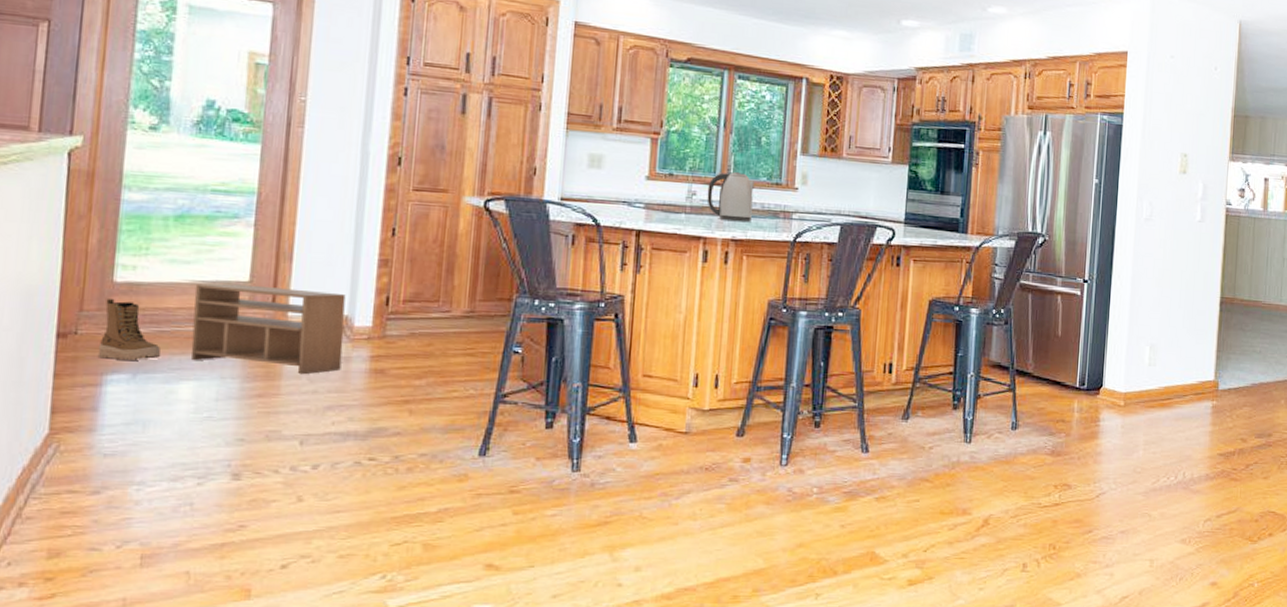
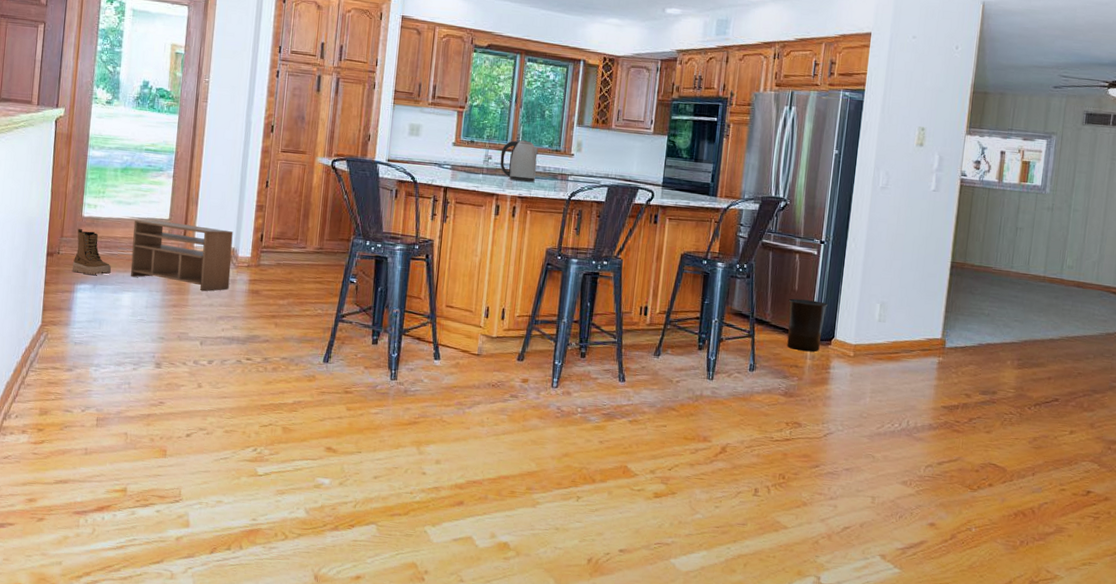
waste bin: none [1051,345,1095,404] -> present [787,298,829,352]

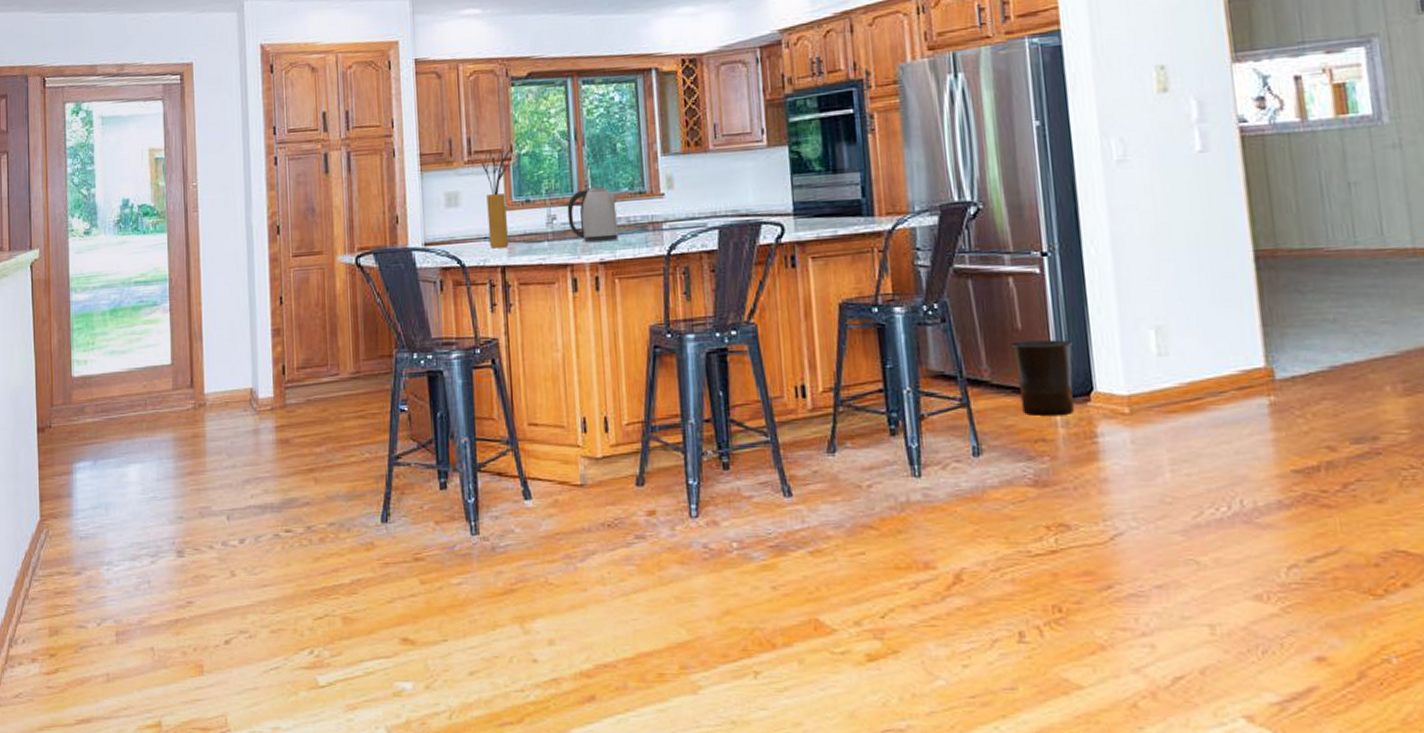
boot: present [72,228,112,275] -> none [67,392,113,449]
shelving unit: present [130,219,233,292] -> none [131,367,252,450]
vase: none [438,96,467,174] -> present [480,145,512,249]

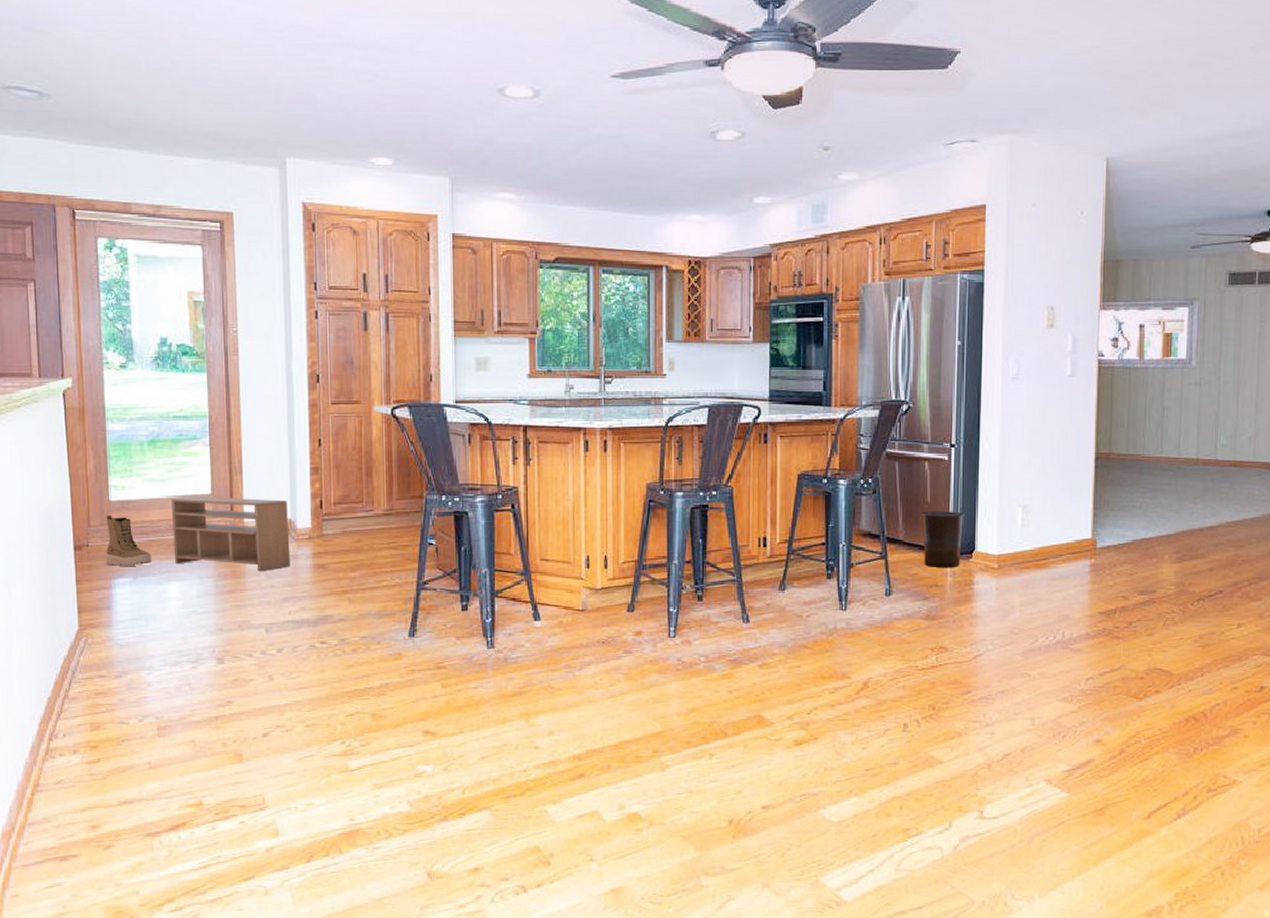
boot: none [67,392,113,449] -> present [105,514,152,567]
shelving unit: none [131,367,252,450] -> present [170,497,291,572]
vase: present [480,145,512,249] -> none [509,320,538,410]
kettle: present [567,186,618,243] -> none [583,363,626,411]

